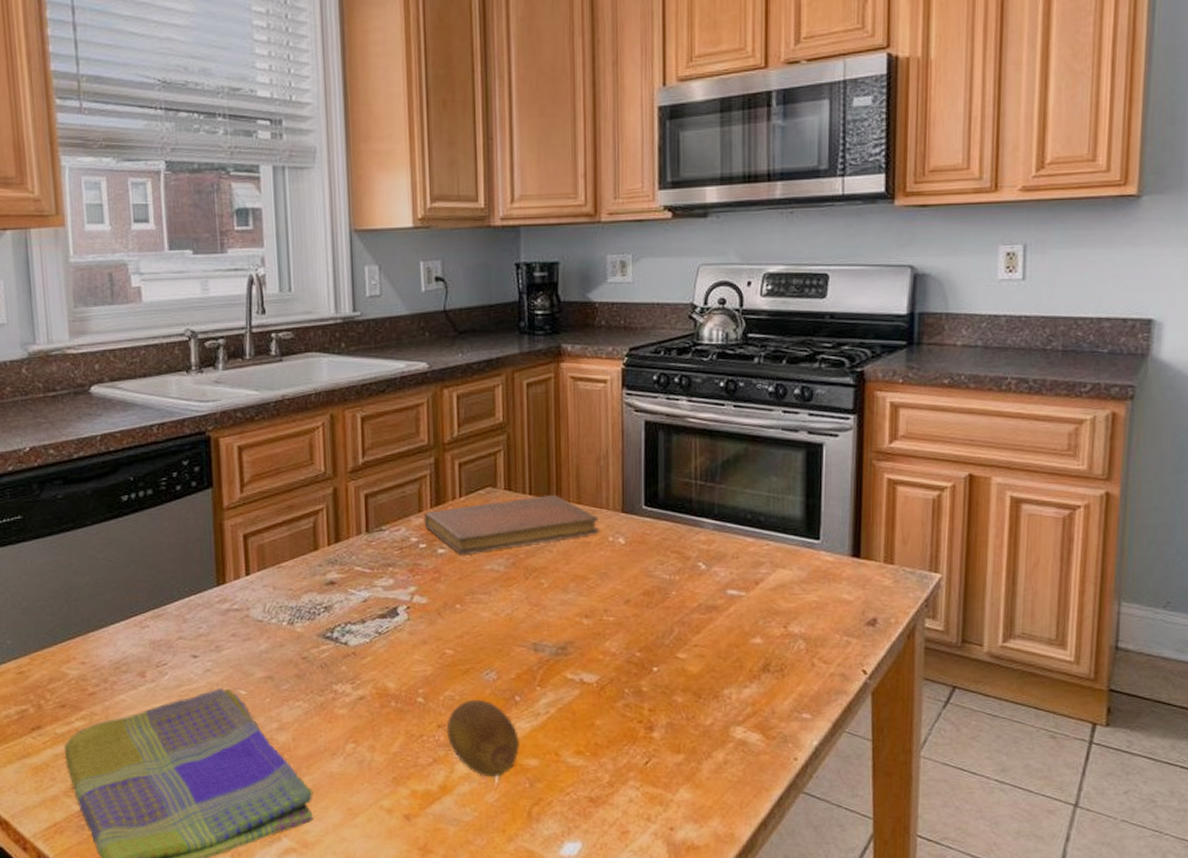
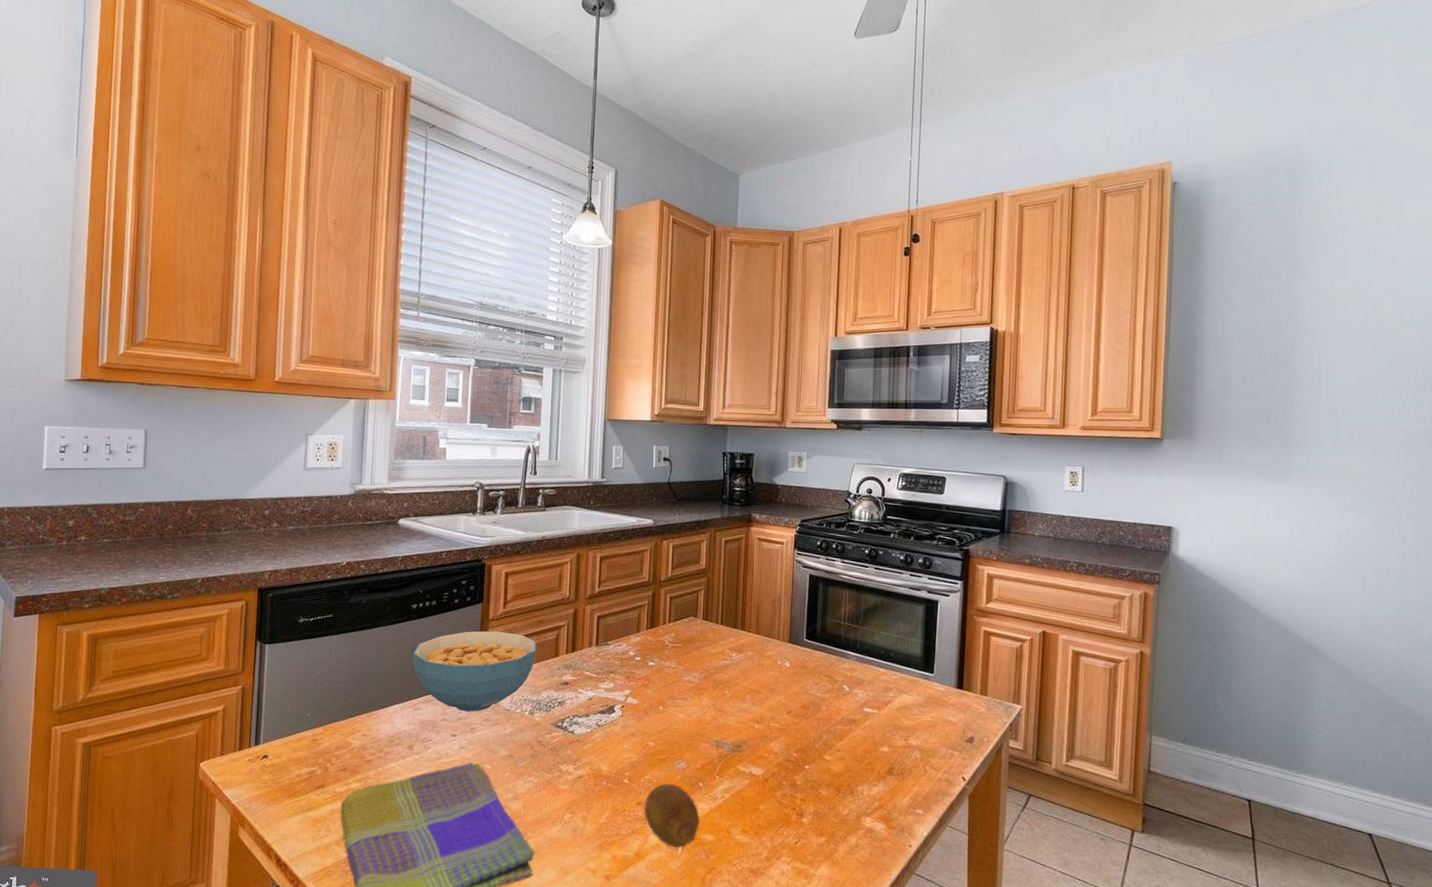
cereal bowl: none [131,522,289,626] -> present [413,630,537,712]
notebook: present [424,494,600,555] -> none [640,625,772,668]

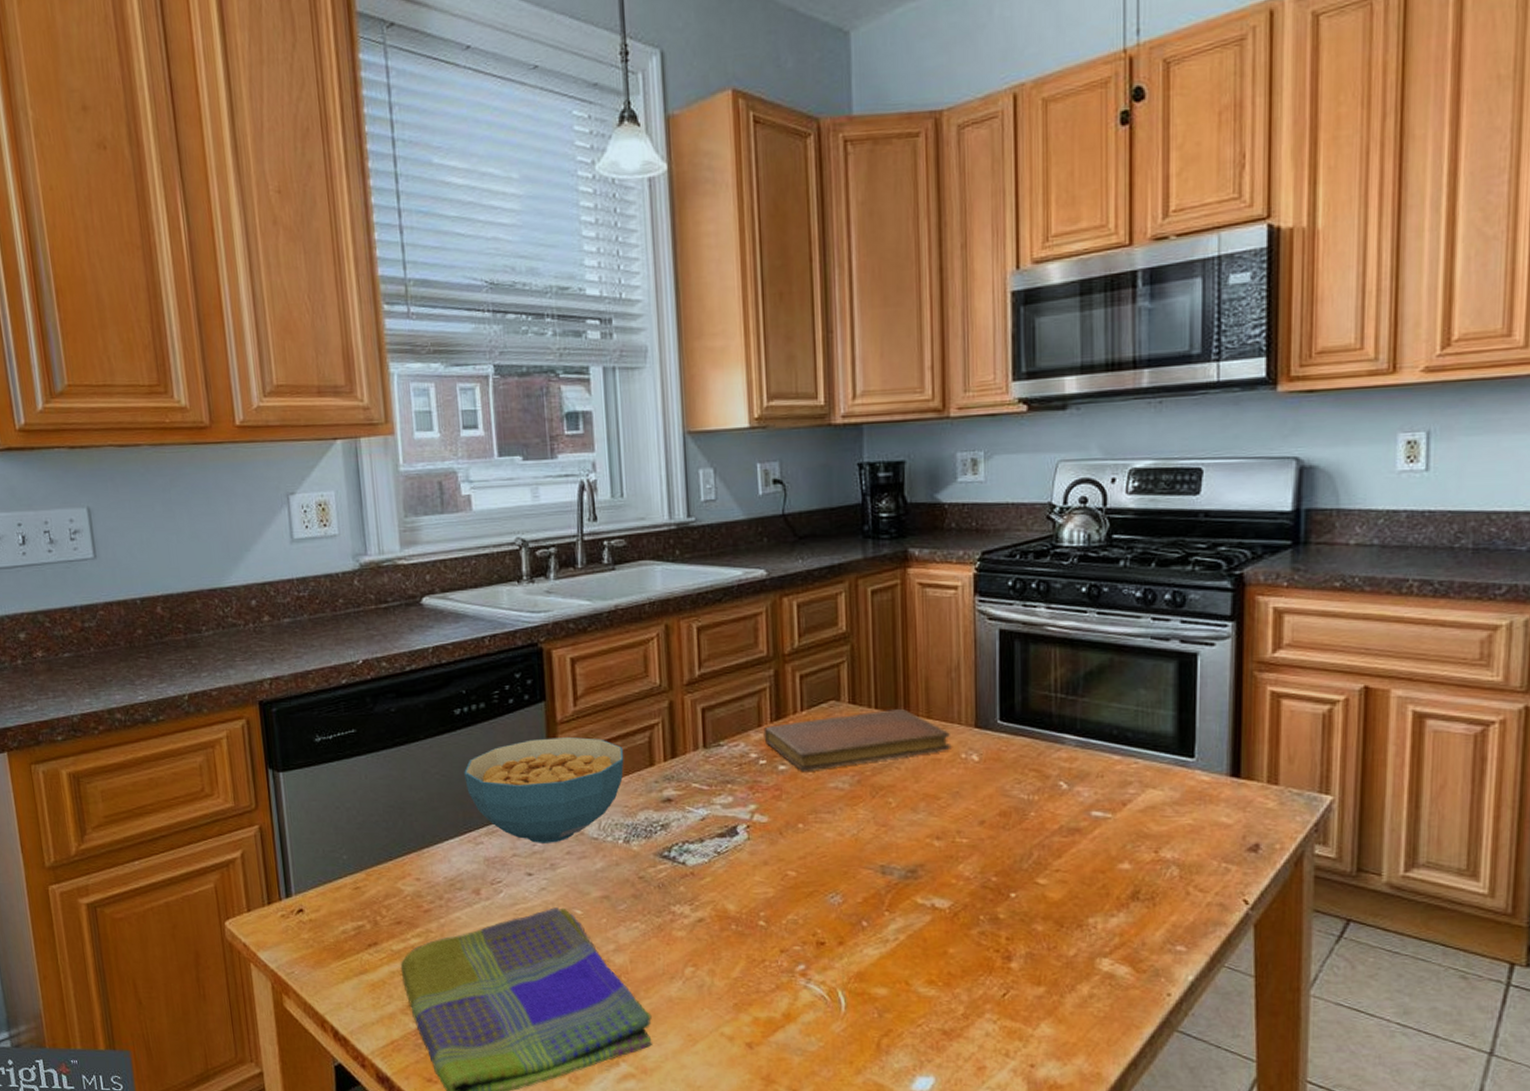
notebook: none [640,625,772,668] -> present [763,708,952,771]
fruit: present [644,783,701,848] -> none [789,923,868,1006]

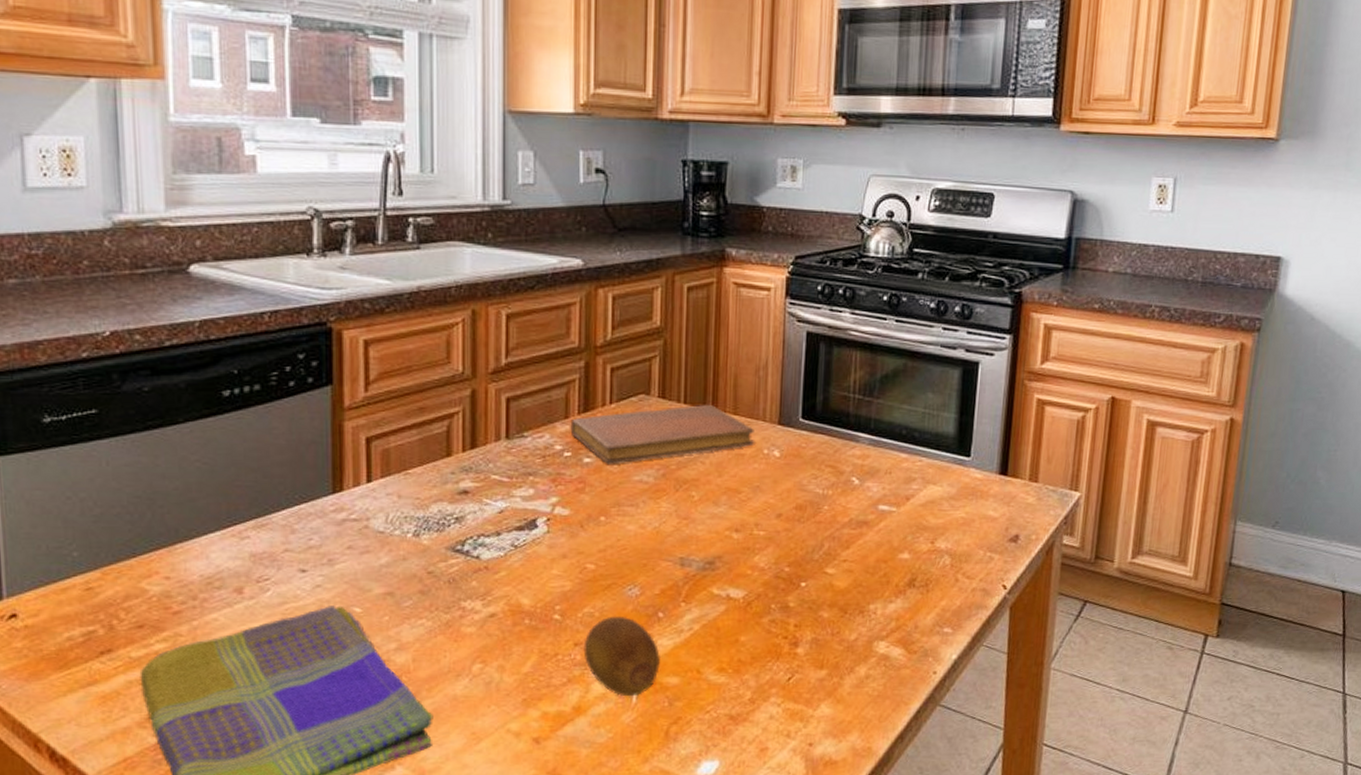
cereal bowl: present [464,736,624,843] -> none [231,423,419,537]
fruit: none [789,923,868,1006] -> present [583,616,661,697]

